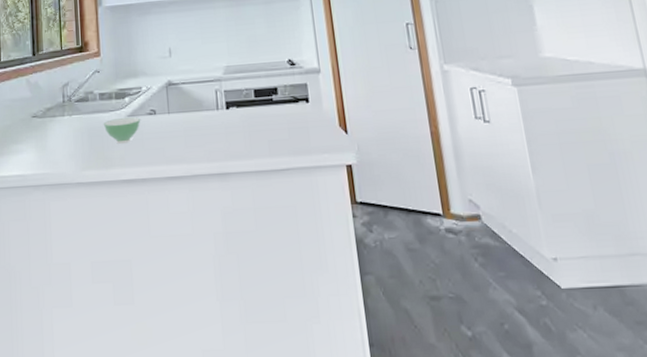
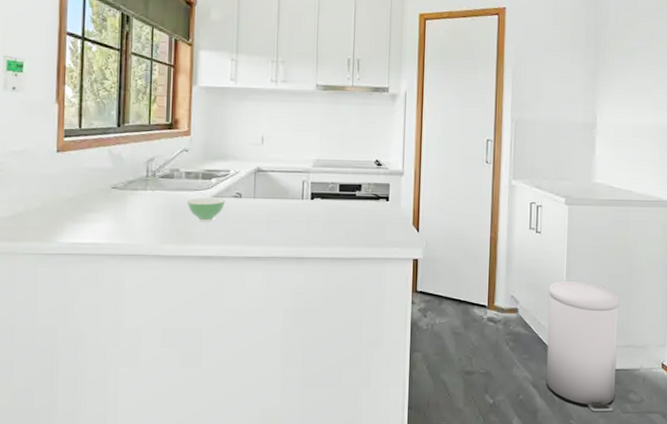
pedal bin: none [513,175,634,345] -> present [546,280,620,413]

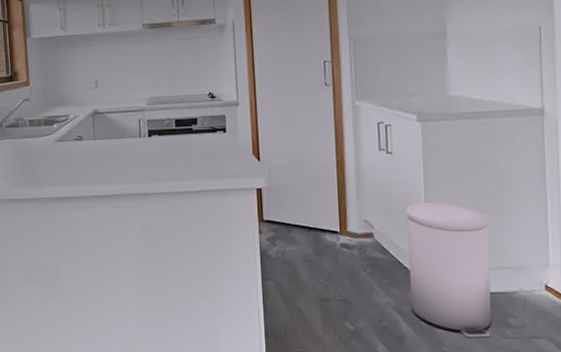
bowl: present [186,197,226,222] -> none [33,142,68,166]

